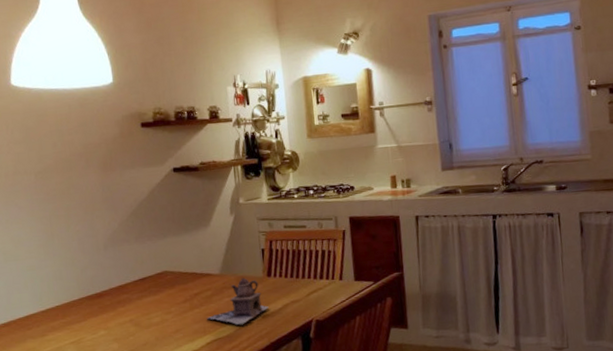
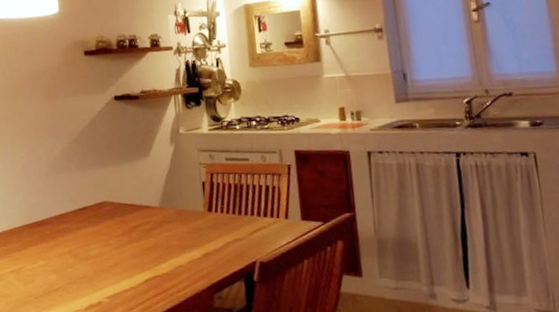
teapot: present [206,277,269,325] -> none [144,212,210,263]

